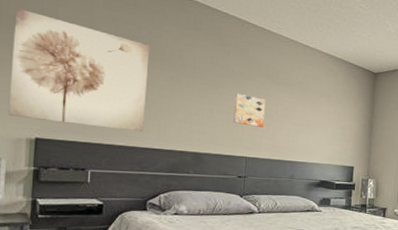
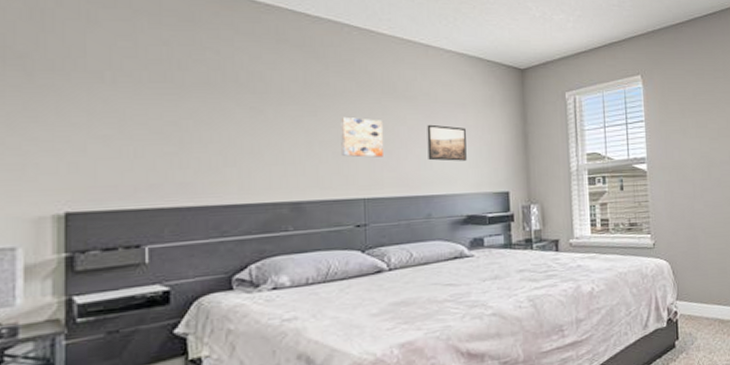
wall art: present [9,8,150,132] -> none [24,42,219,188]
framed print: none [296,107,327,139] -> present [427,124,467,161]

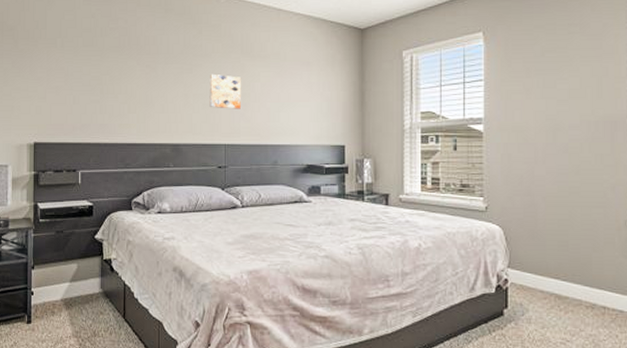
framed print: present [427,124,467,161] -> none [276,81,309,115]

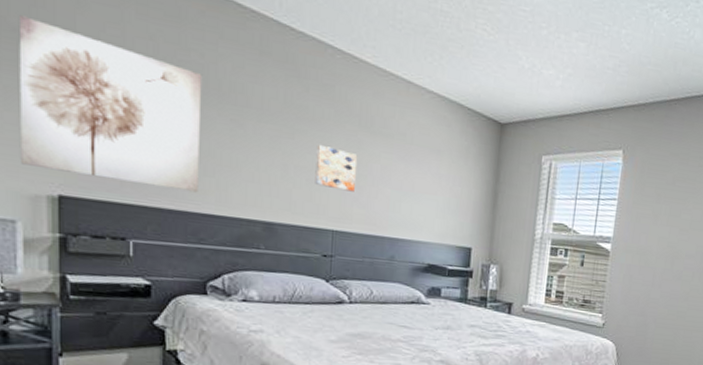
wall art: none [12,18,126,127] -> present [18,15,203,193]

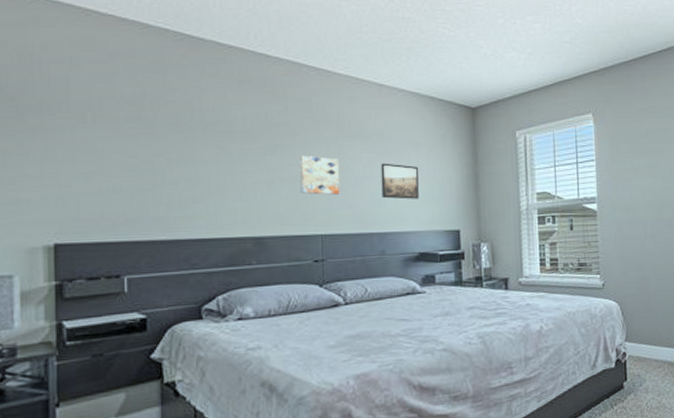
wall art: present [18,15,203,193] -> none [16,85,189,221]
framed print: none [397,166,437,210] -> present [381,163,419,199]

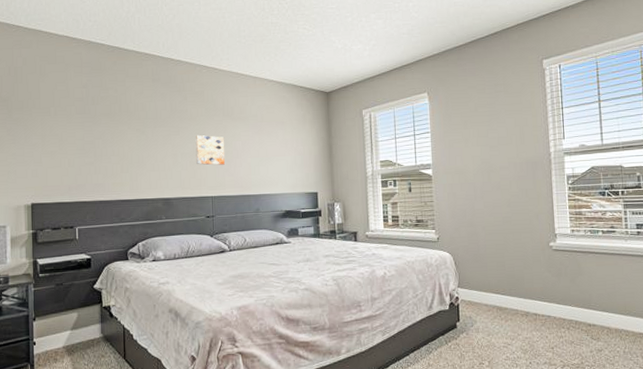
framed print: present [381,163,419,199] -> none [255,139,285,168]

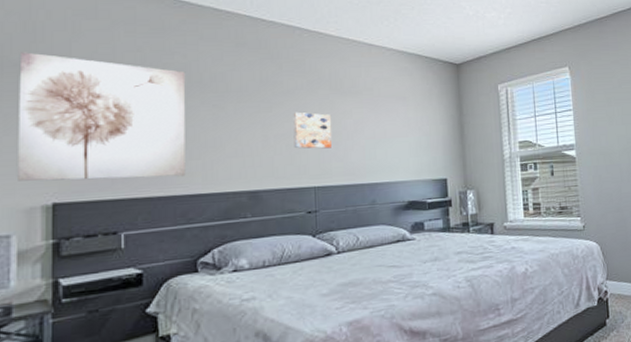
wall art: none [7,90,118,187] -> present [18,52,186,181]

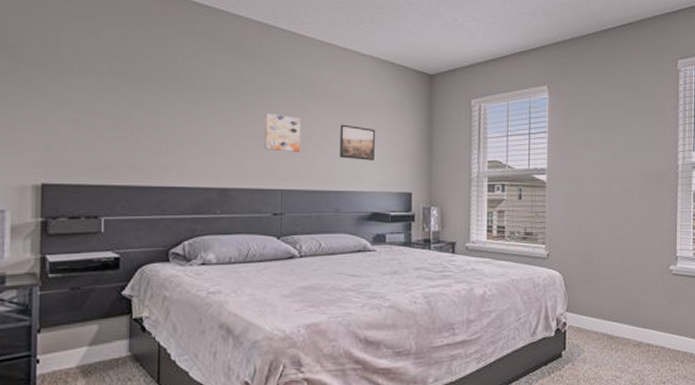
wall art: present [18,52,186,181] -> none [12,35,164,169]
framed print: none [371,117,408,151] -> present [339,124,375,161]

